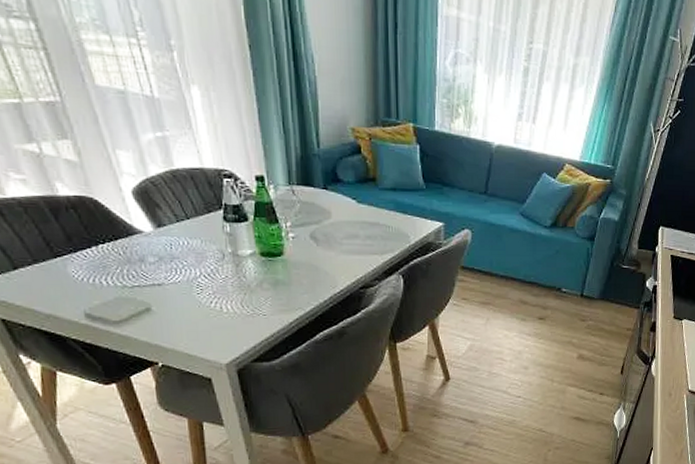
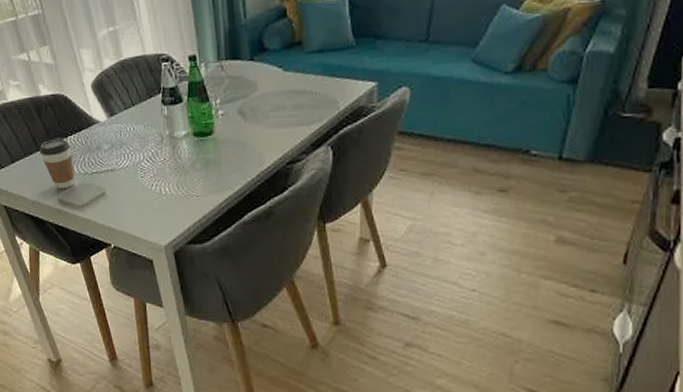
coffee cup: none [56,245,109,303] -> present [39,138,75,189]

